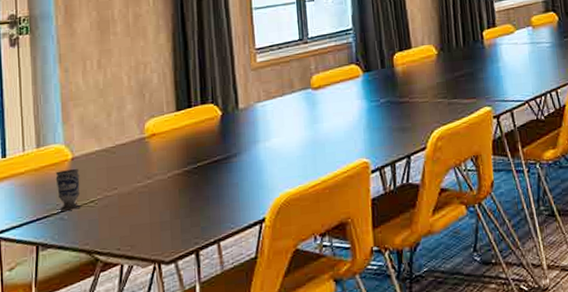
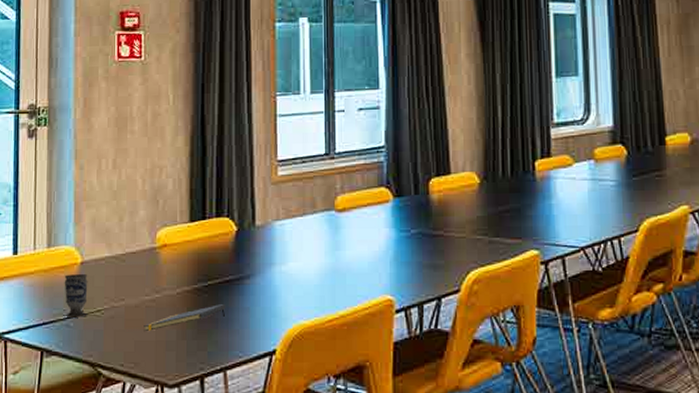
notepad: none [138,182,216,216] -> present [144,304,226,332]

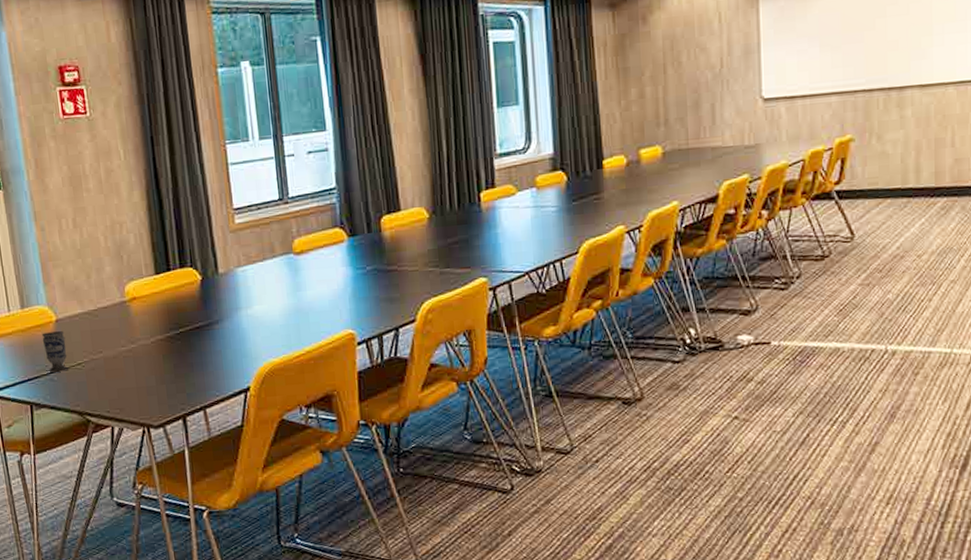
notepad: present [144,304,226,332] -> none [124,349,199,380]

